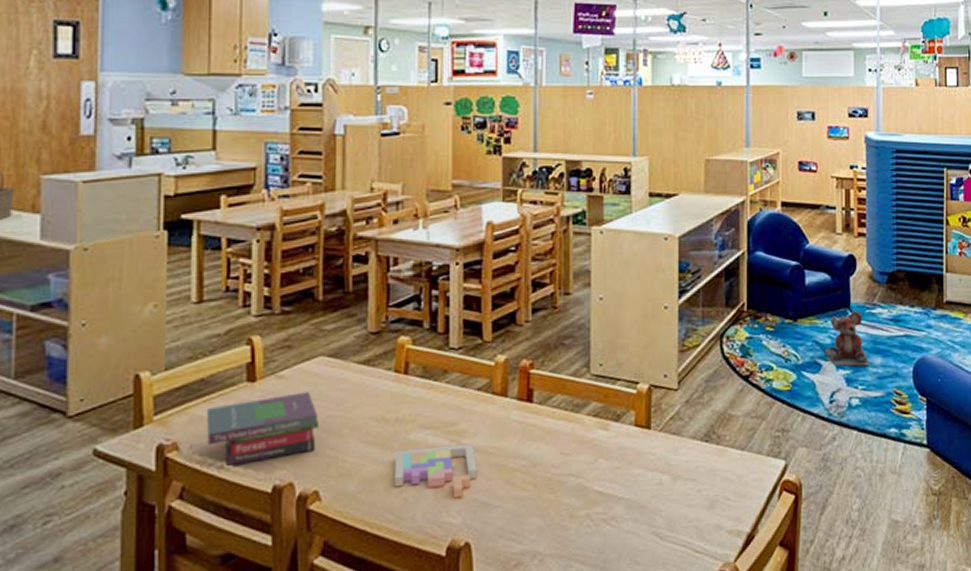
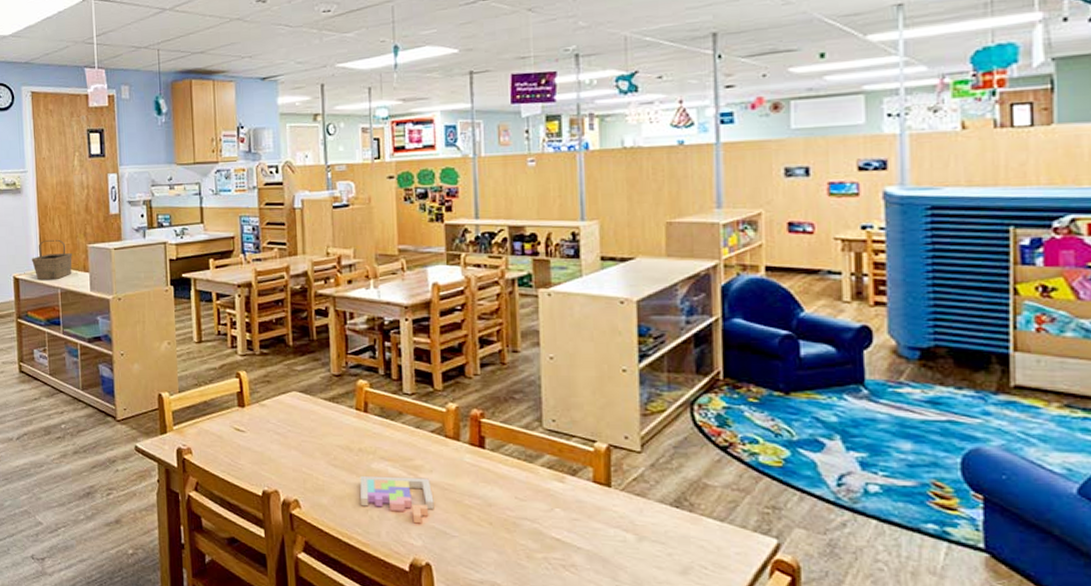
books: present [206,392,318,467] -> none [209,419,295,472]
stuffed animal: present [824,311,871,366] -> none [828,389,896,450]

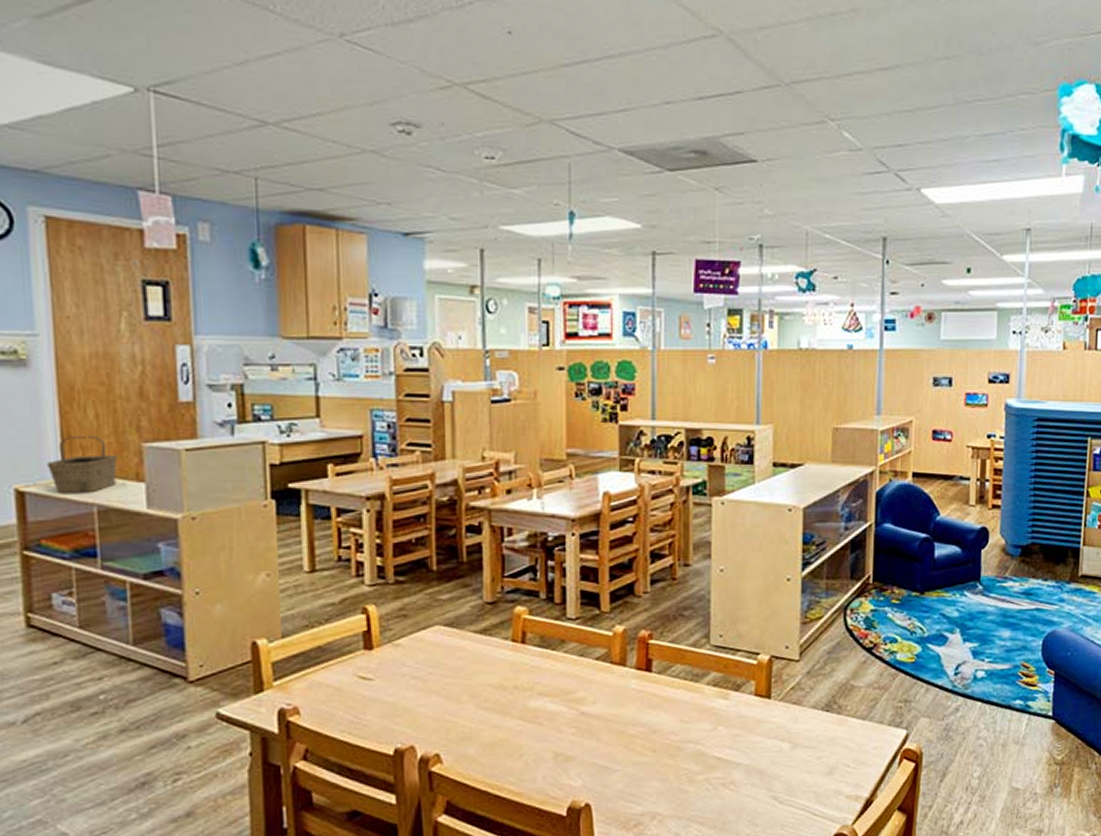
puzzle: present [359,475,434,524] -> none [513,710,596,763]

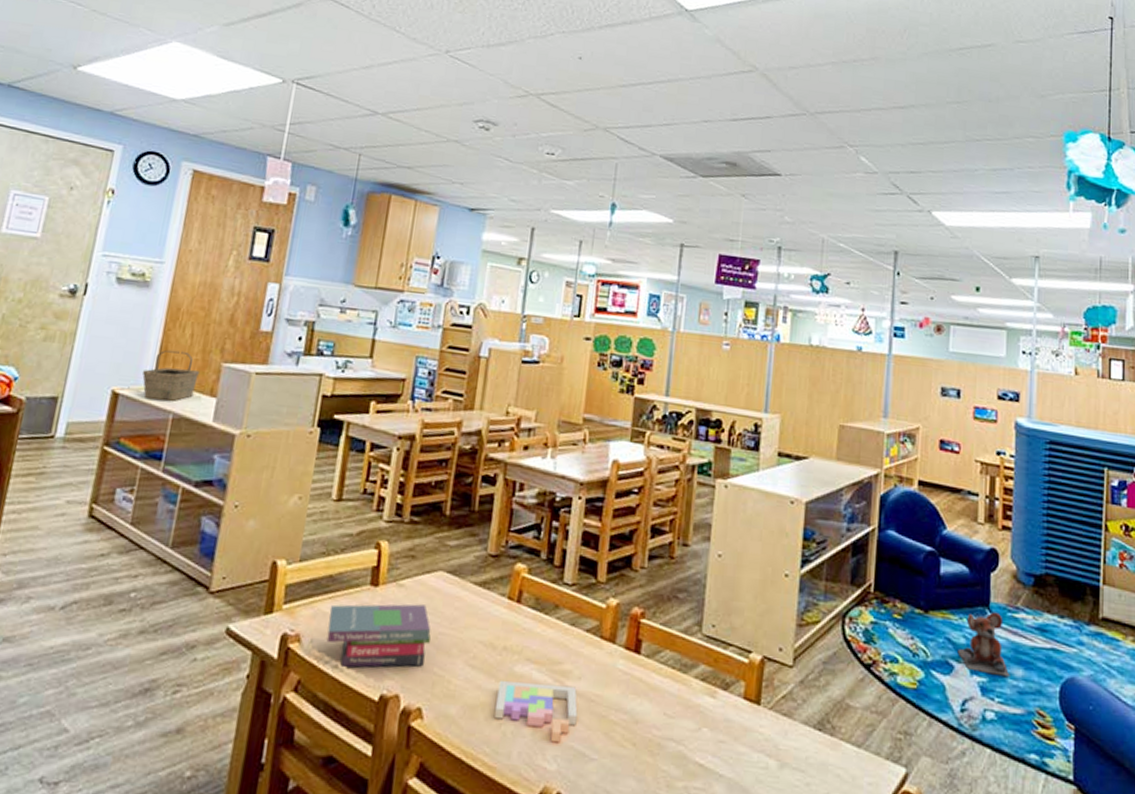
books: none [325,660,437,731] -> present [326,604,431,668]
puzzle: none [513,710,596,763] -> present [493,679,578,743]
stuffed animal: none [951,584,999,639] -> present [957,612,1010,676]

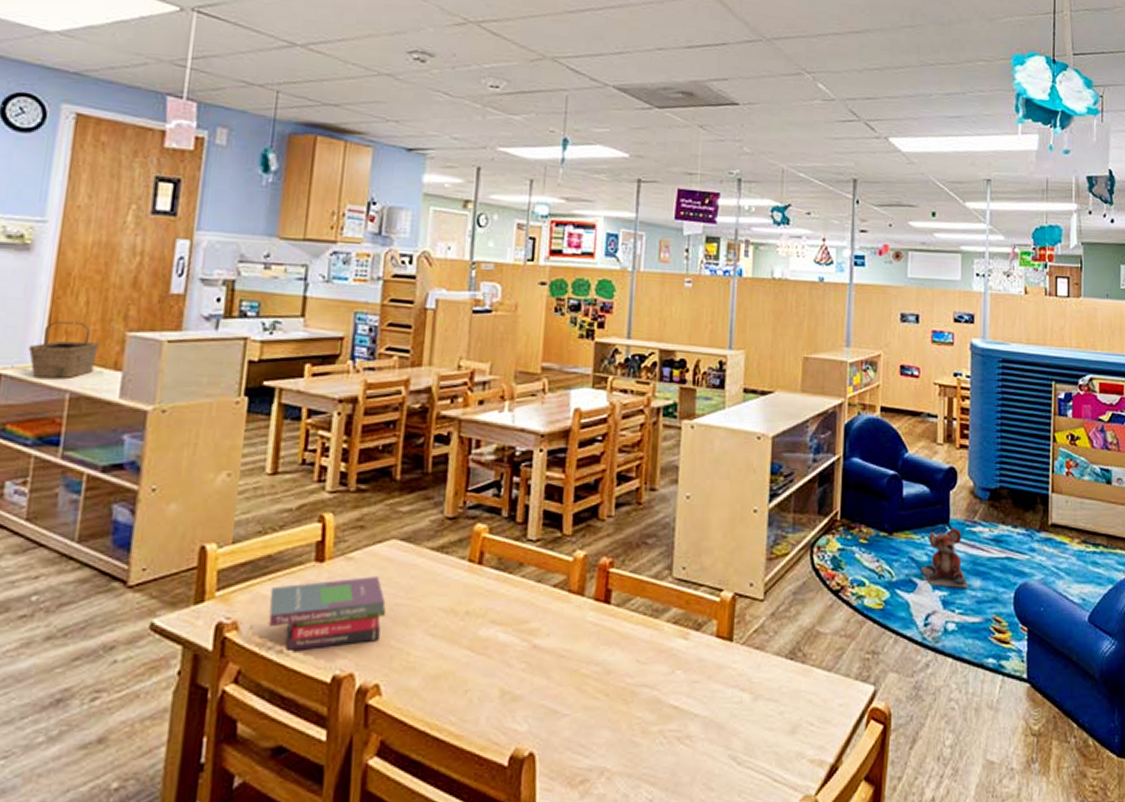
puzzle: present [493,679,578,743] -> none [458,644,548,703]

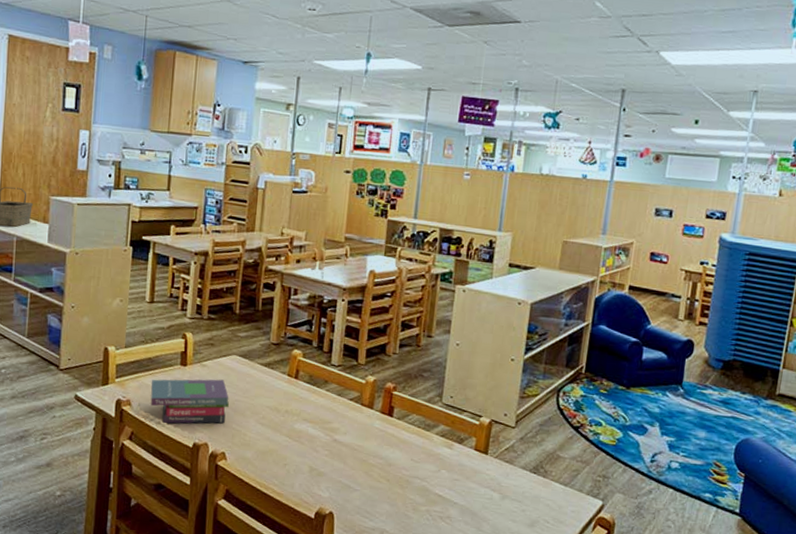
stuffed animal: present [920,528,969,588] -> none [652,389,695,437]

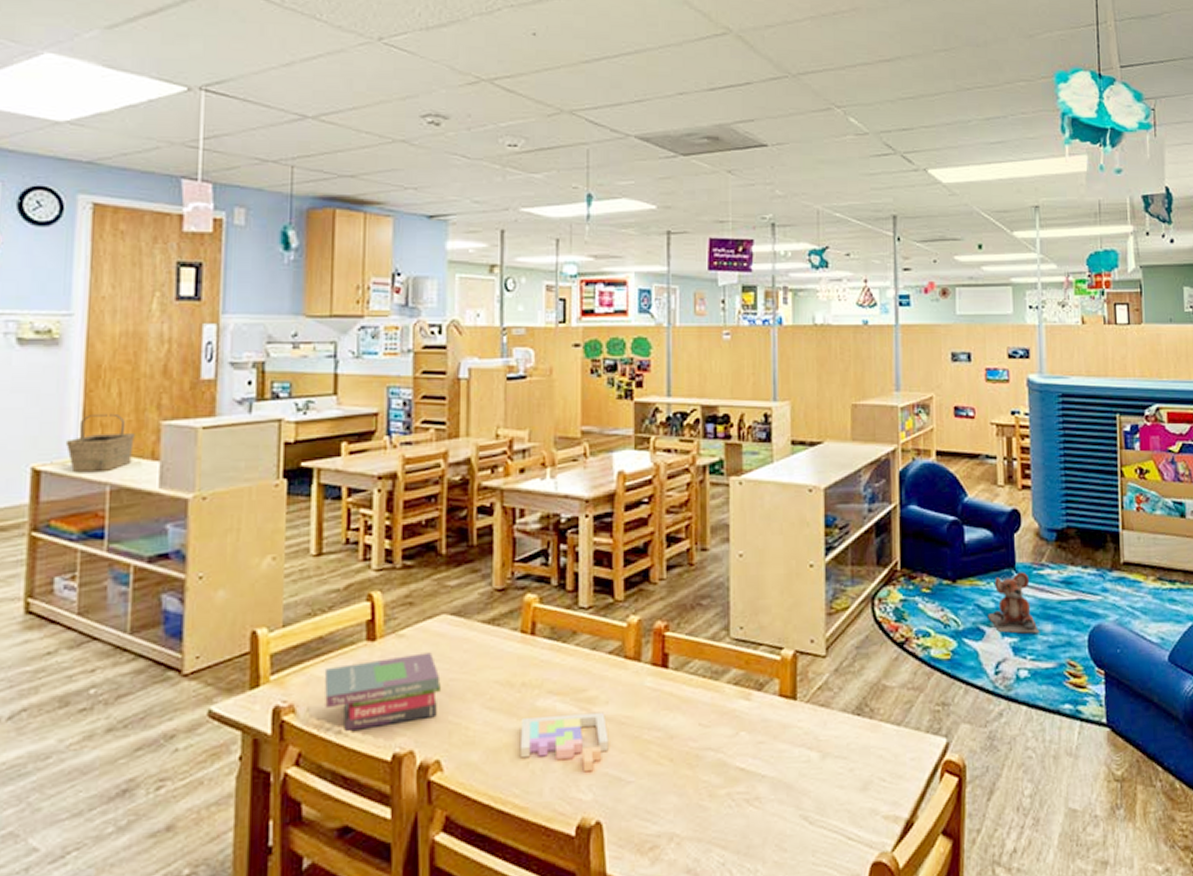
puzzle: none [280,434,344,479] -> present [519,712,609,773]
stuffed animal: none [652,389,695,437] -> present [987,572,1040,634]

